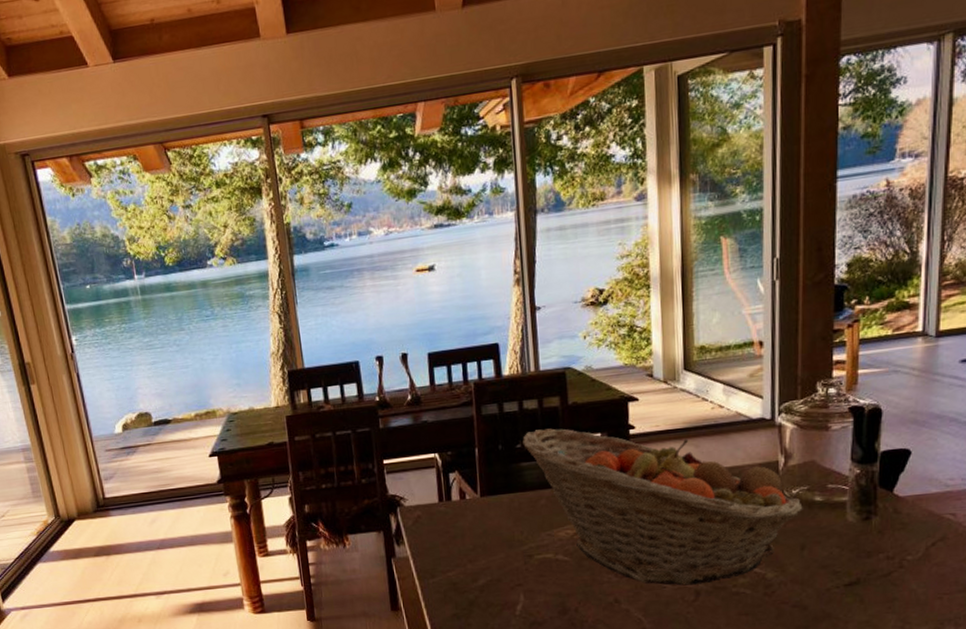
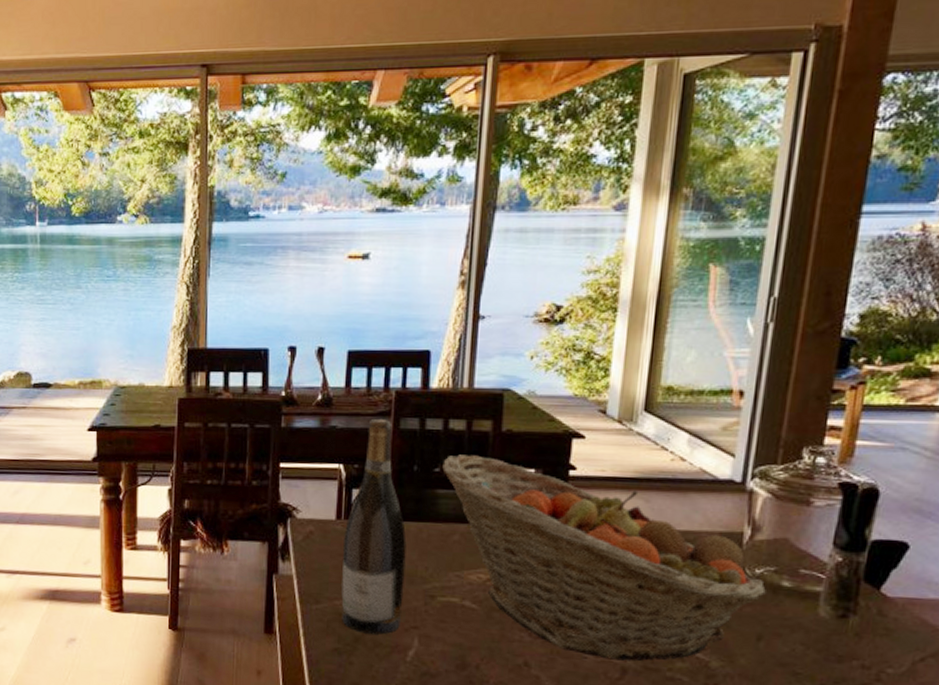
wine bottle: none [447,409,507,597] -> present [341,419,407,635]

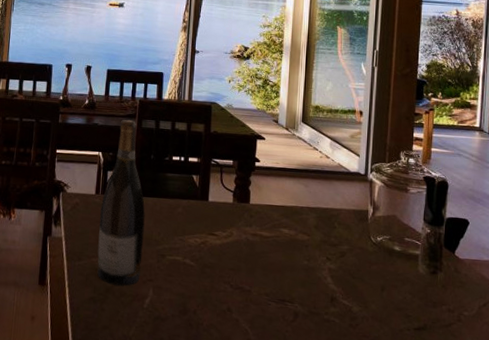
fruit basket: present [442,454,767,661] -> none [171,148,386,307]

